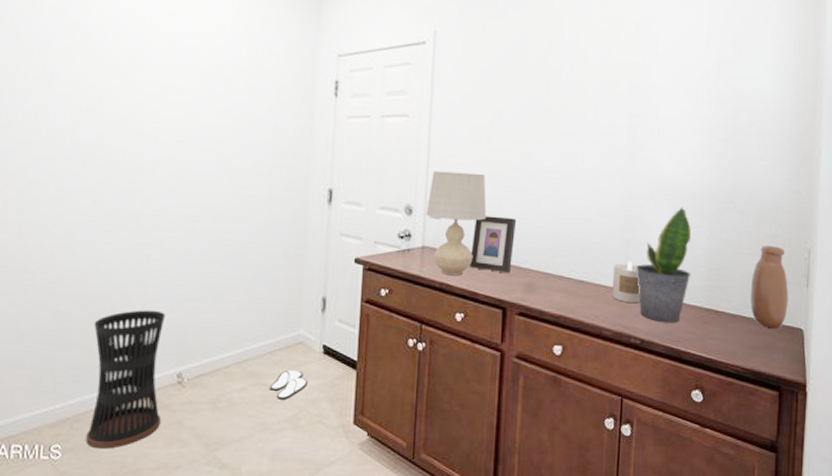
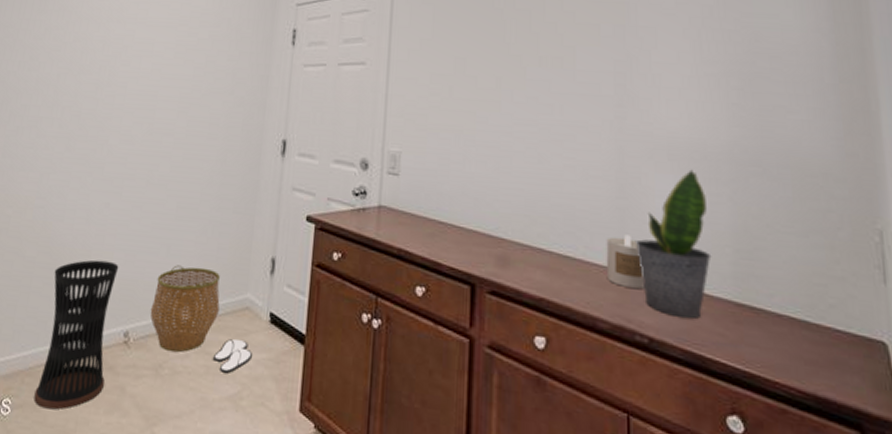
basket: none [203,309,273,386] -> present [150,265,220,352]
table lamp: present [426,171,487,276] -> none [383,122,450,242]
picture frame: present [470,216,517,273] -> none [432,173,485,241]
vase: present [750,246,789,329] -> none [798,223,859,339]

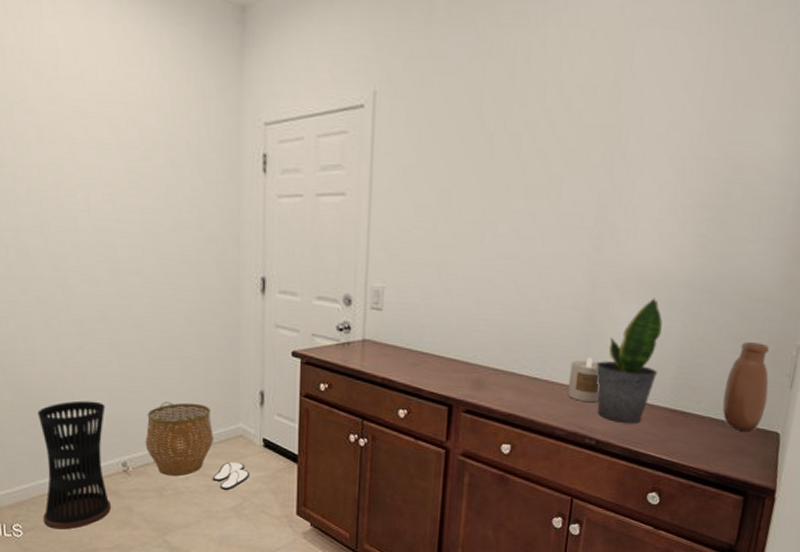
vase: none [798,223,859,339] -> present [722,342,770,432]

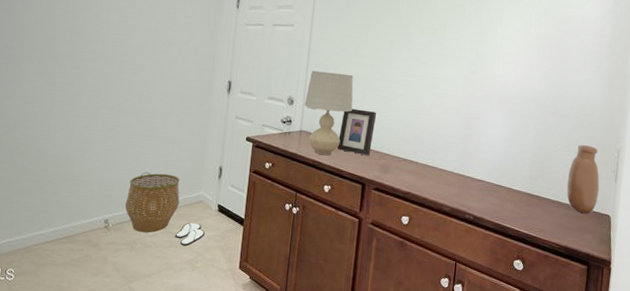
umbrella stand: present [37,400,111,530] -> none [33,168,98,275]
table lamp: none [366,257,433,371] -> present [304,70,354,156]
picture frame: none [414,307,466,368] -> present [337,108,377,155]
candle: present [567,357,599,403] -> none [451,151,475,187]
potted plant: present [596,298,663,423] -> none [472,109,520,204]

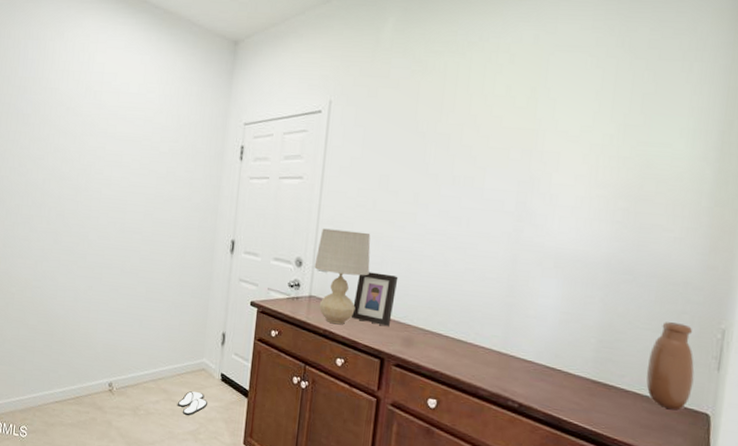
basket: present [125,172,180,233] -> none [128,335,182,399]

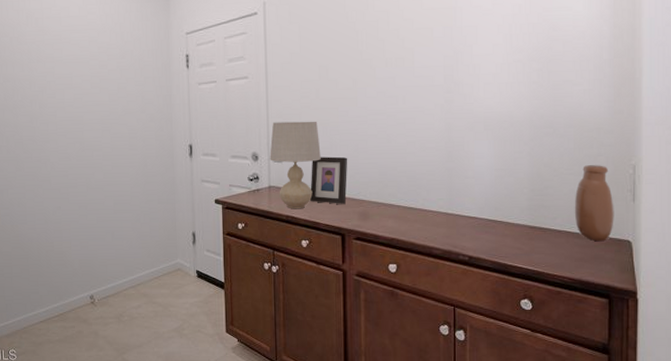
slippers: present [177,391,207,415] -> none [158,292,187,314]

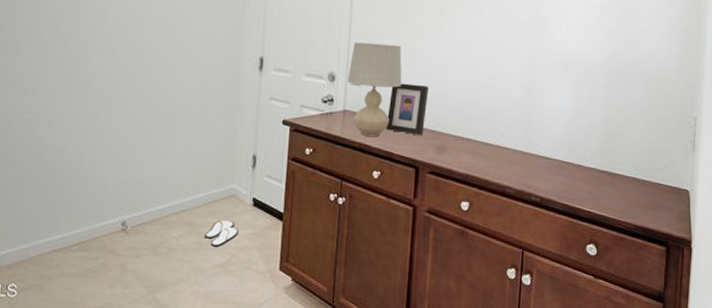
slippers: none [158,292,187,314] -> present [204,221,238,247]
vase: present [574,165,614,242] -> none [641,114,676,190]

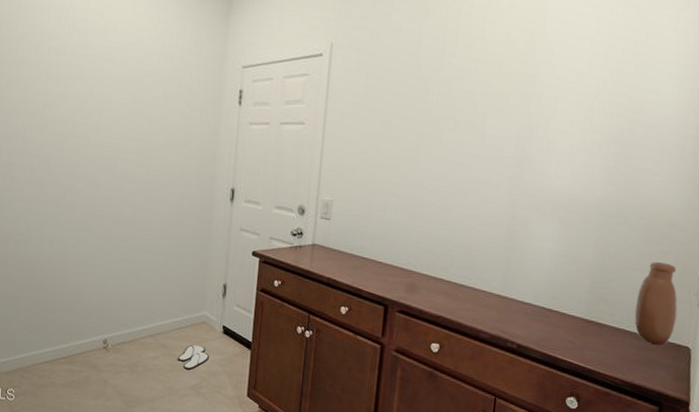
table lamp: present [347,42,402,137] -> none [317,175,374,273]
picture frame: present [386,83,429,135] -> none [356,219,402,273]
vase: none [641,114,676,190] -> present [634,262,678,345]

